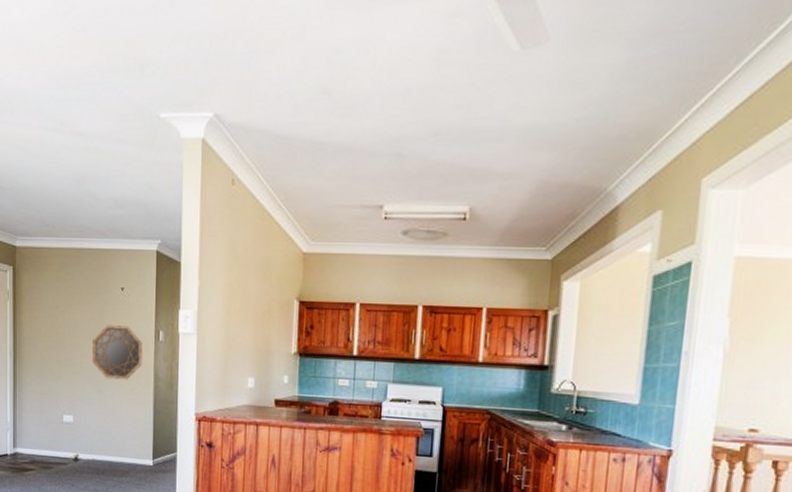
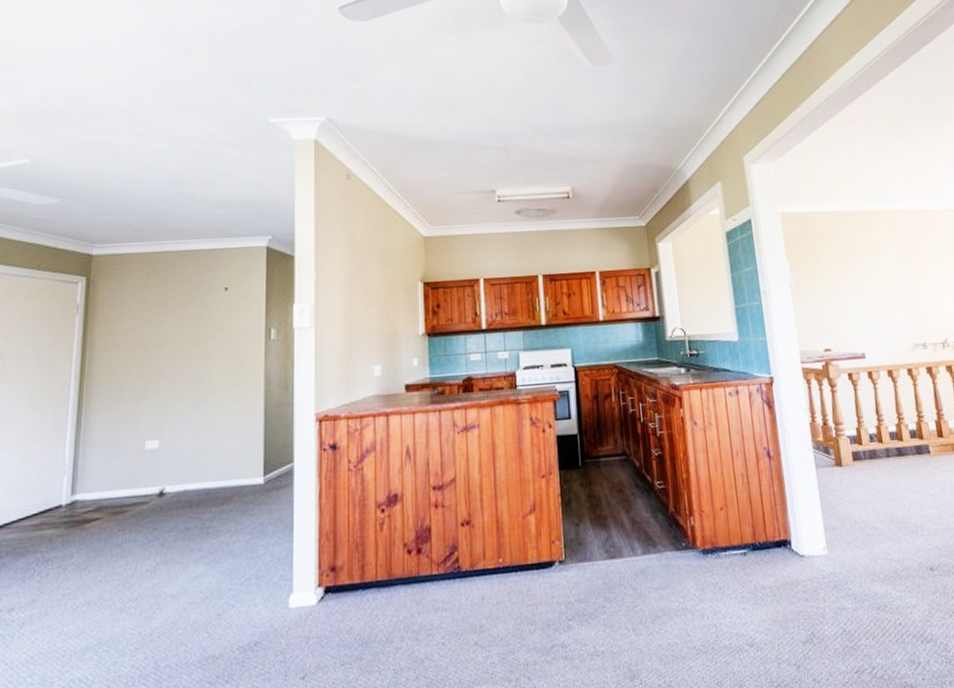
home mirror: present [92,325,143,380] -> none [187,328,250,390]

